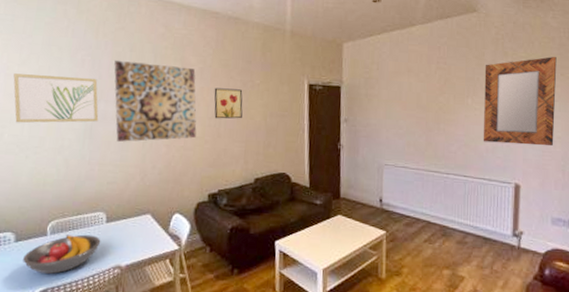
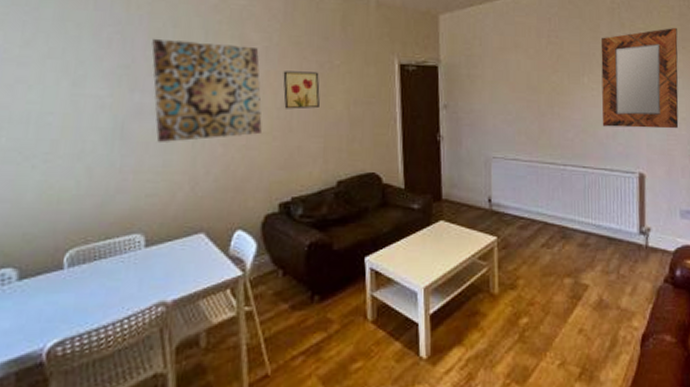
wall art: present [13,73,99,123] -> none [12,58,133,123]
fruit bowl: present [23,234,101,274] -> none [29,264,139,319]

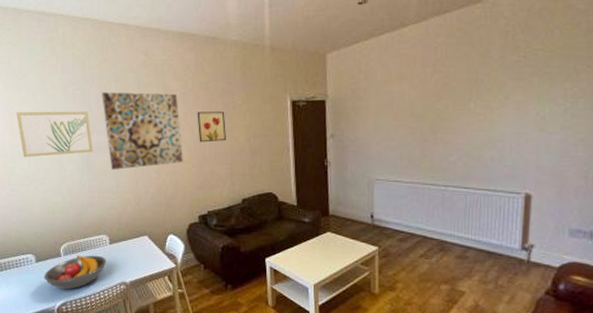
wall art: none [12,58,133,123] -> present [16,112,93,158]
fruit bowl: none [29,264,139,319] -> present [44,255,107,289]
home mirror: present [600,27,679,129] -> none [487,45,582,151]

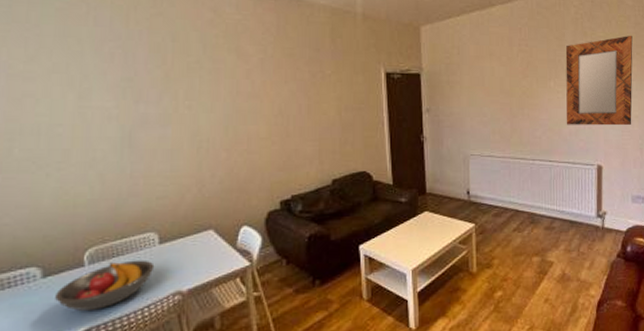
wall art: present [16,112,93,158] -> none [19,73,139,134]
wall art: present [102,92,183,171] -> none [153,53,261,150]
wall art: present [197,111,226,143] -> none [278,81,313,116]
home mirror: none [487,45,582,151] -> present [565,35,633,126]

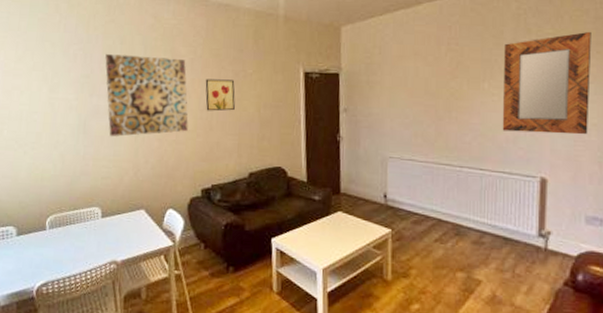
fruit bowl: present [55,259,155,311] -> none [24,229,97,268]
wall art: none [153,53,261,150] -> present [105,54,188,137]
wall art: none [278,81,313,116] -> present [205,79,235,111]

